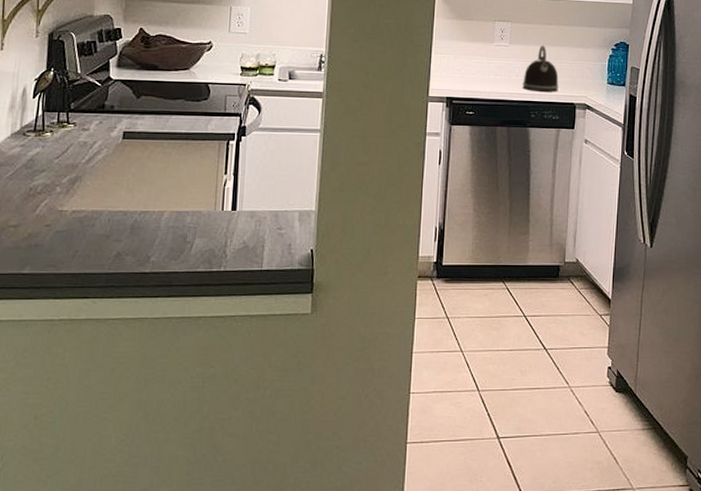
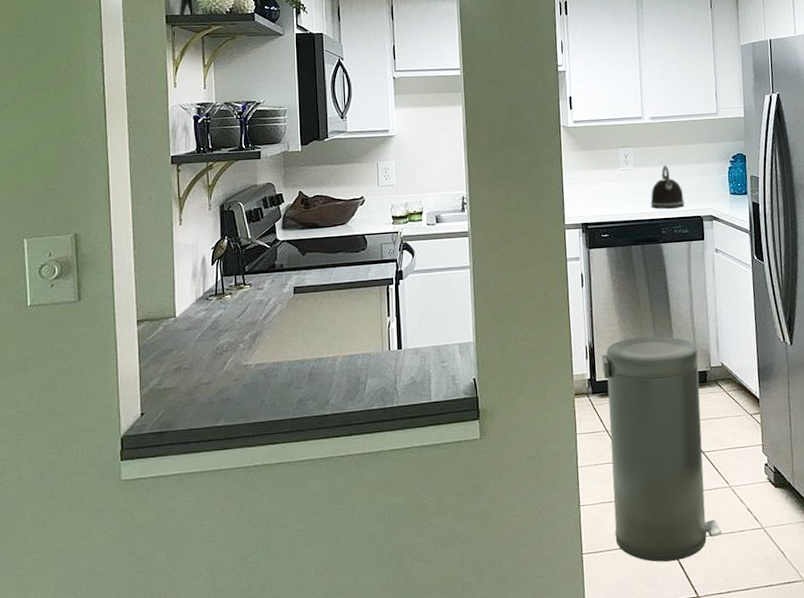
pedal bin: none [443,223,555,458] -> present [601,336,721,562]

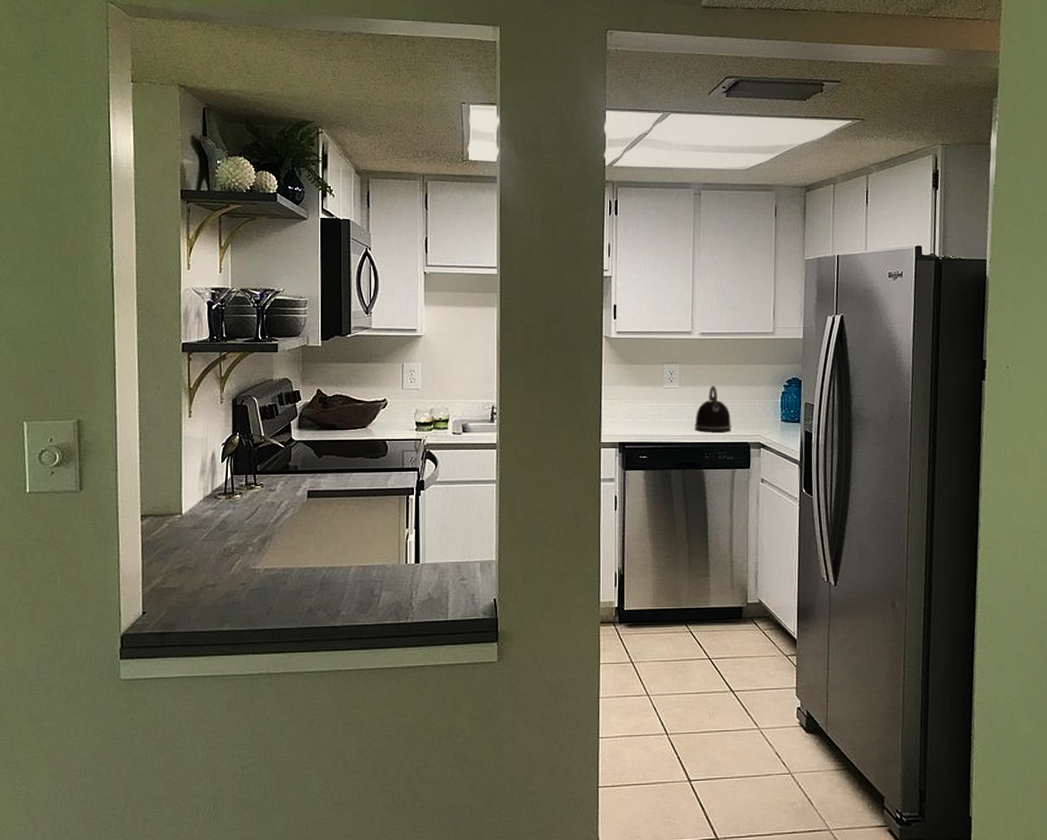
pedal bin: present [601,336,721,562] -> none [630,567,746,801]

